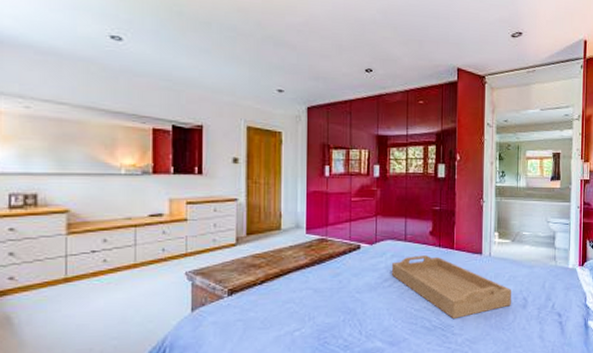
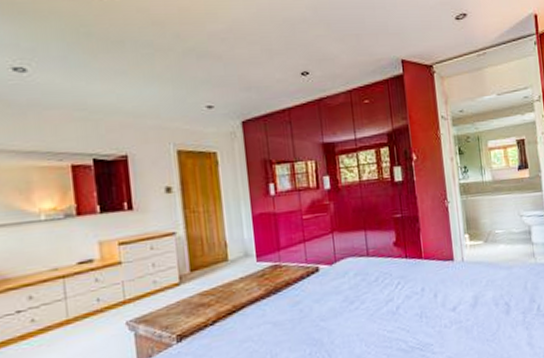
serving tray: present [391,255,512,320] -> none [355,269,493,337]

